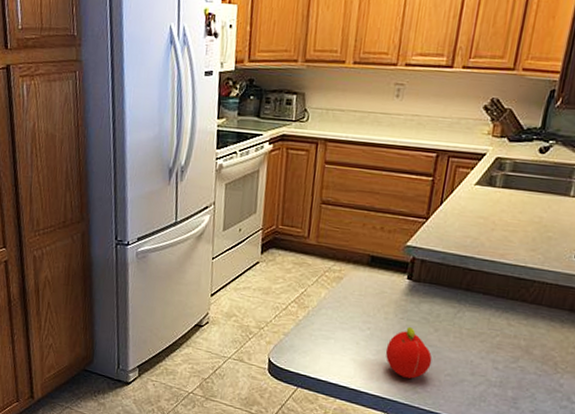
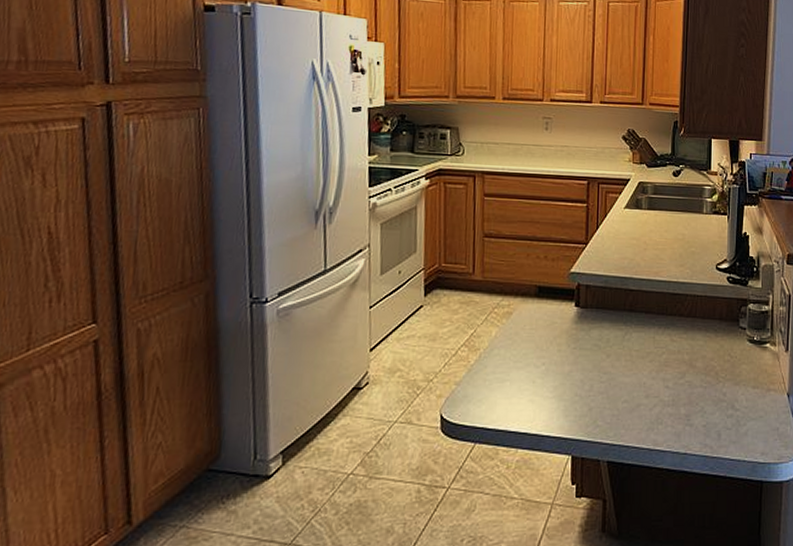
fruit: present [385,327,432,379] -> none [562,357,608,412]

